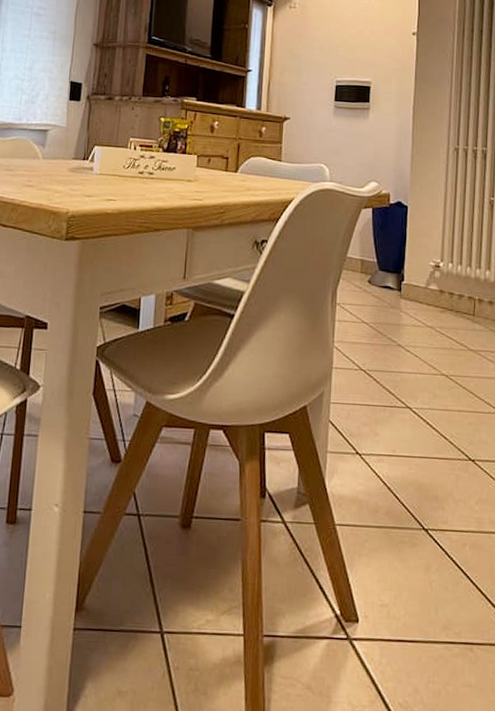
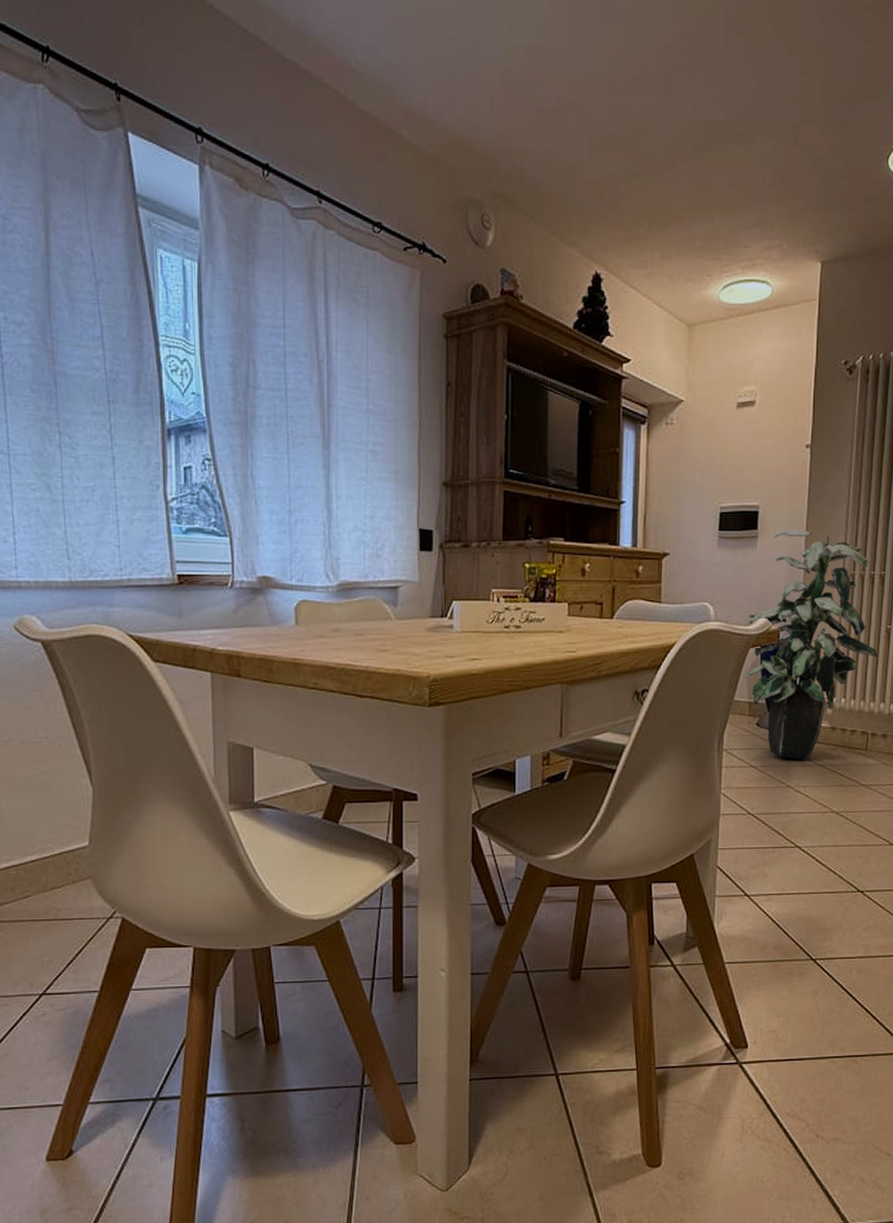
indoor plant: none [357,104,482,321] -> present [744,530,878,760]

